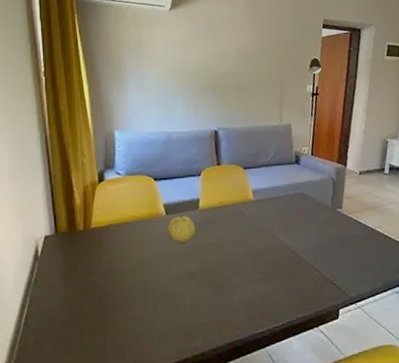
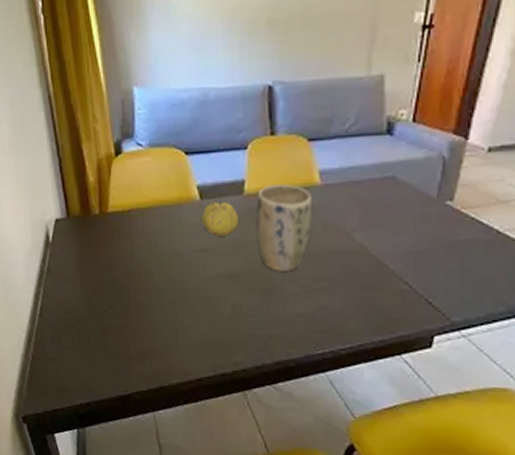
plant pot: none [208,200,249,268] -> present [256,183,313,271]

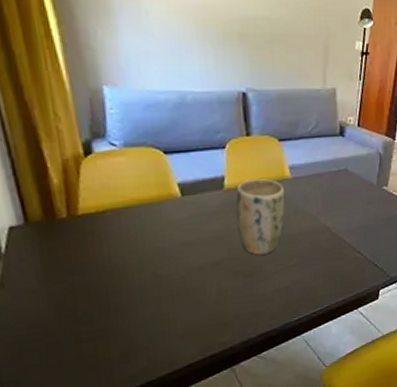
fruit: present [200,202,240,236] -> none [182,197,221,230]

